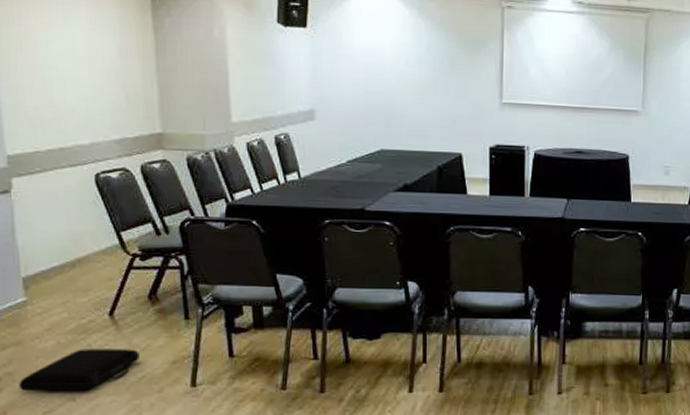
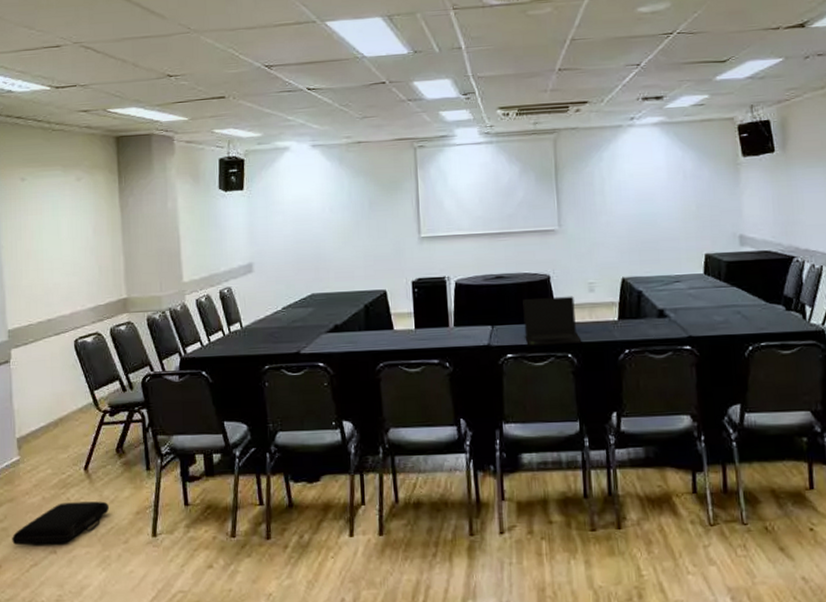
laptop: none [599,175,653,224] -> present [523,296,582,347]

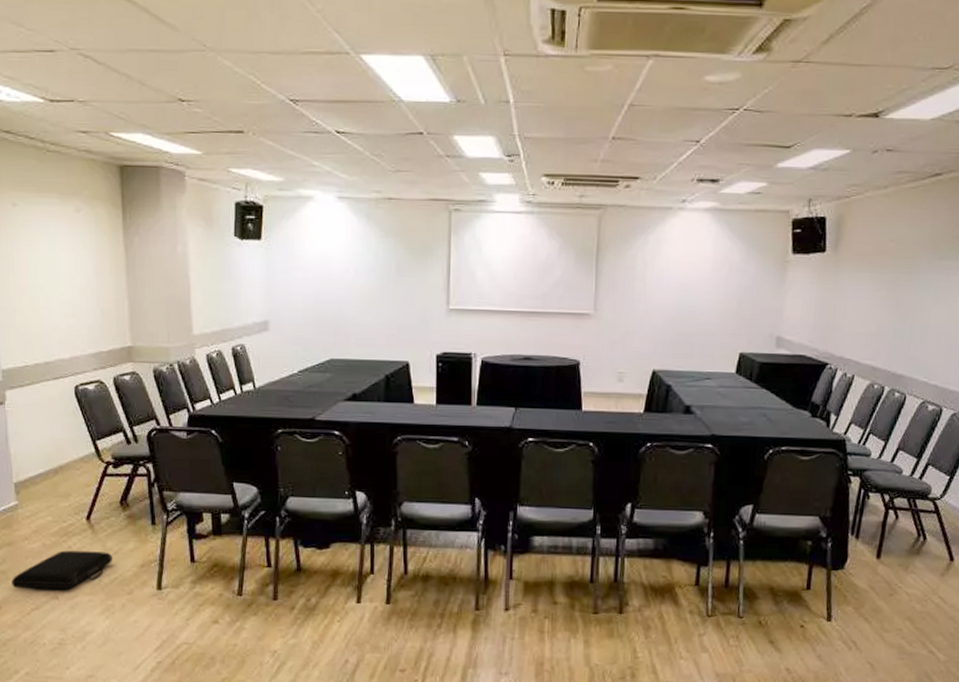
laptop: present [523,296,582,347] -> none [548,382,605,434]

